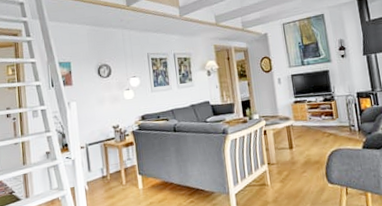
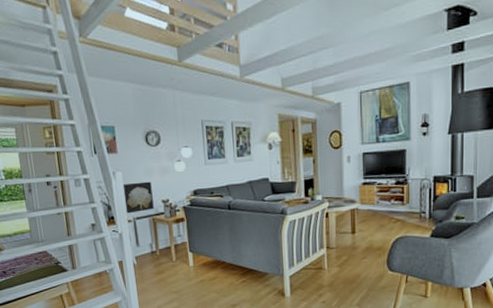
wall art: none [76,109,105,141] -> present [122,181,154,214]

